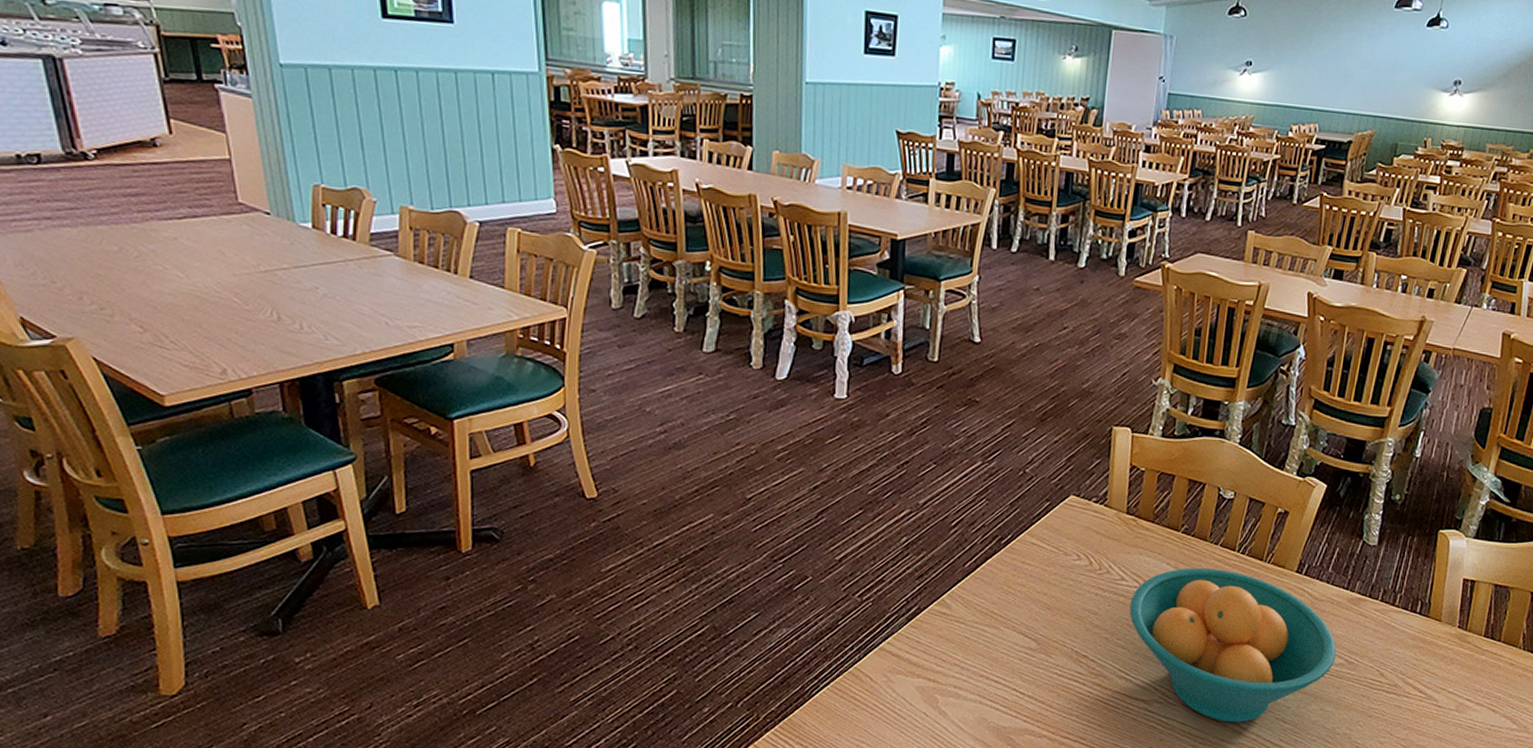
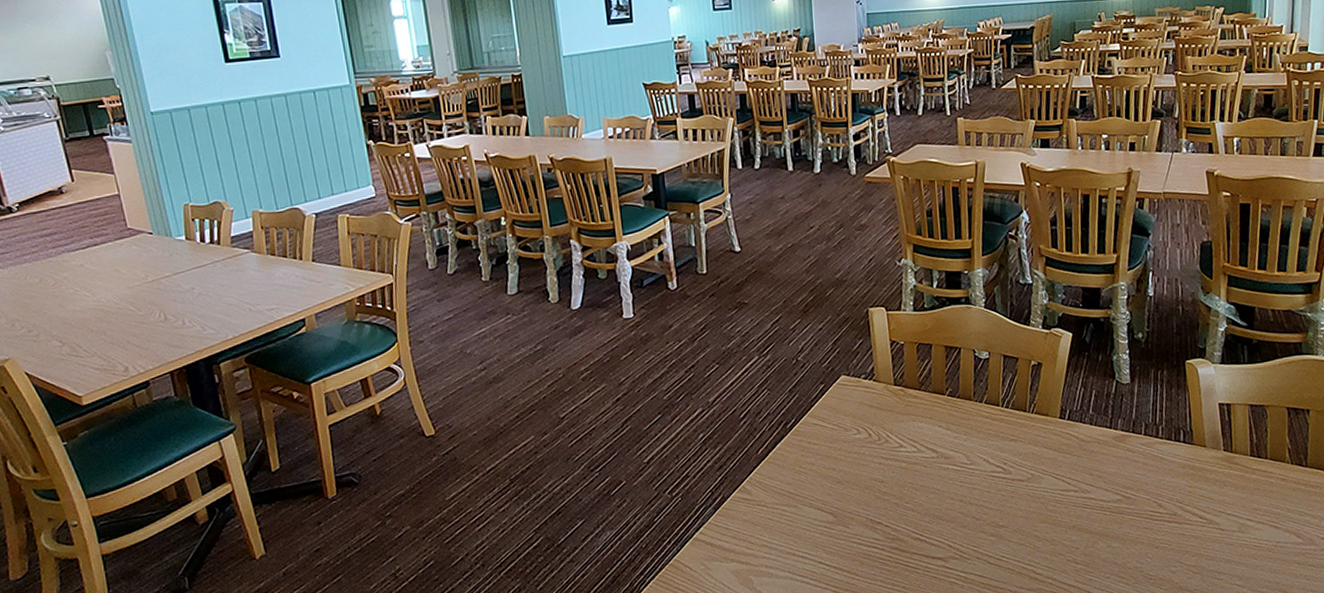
fruit bowl: present [1129,568,1337,723] -> none [912,425,1113,570]

